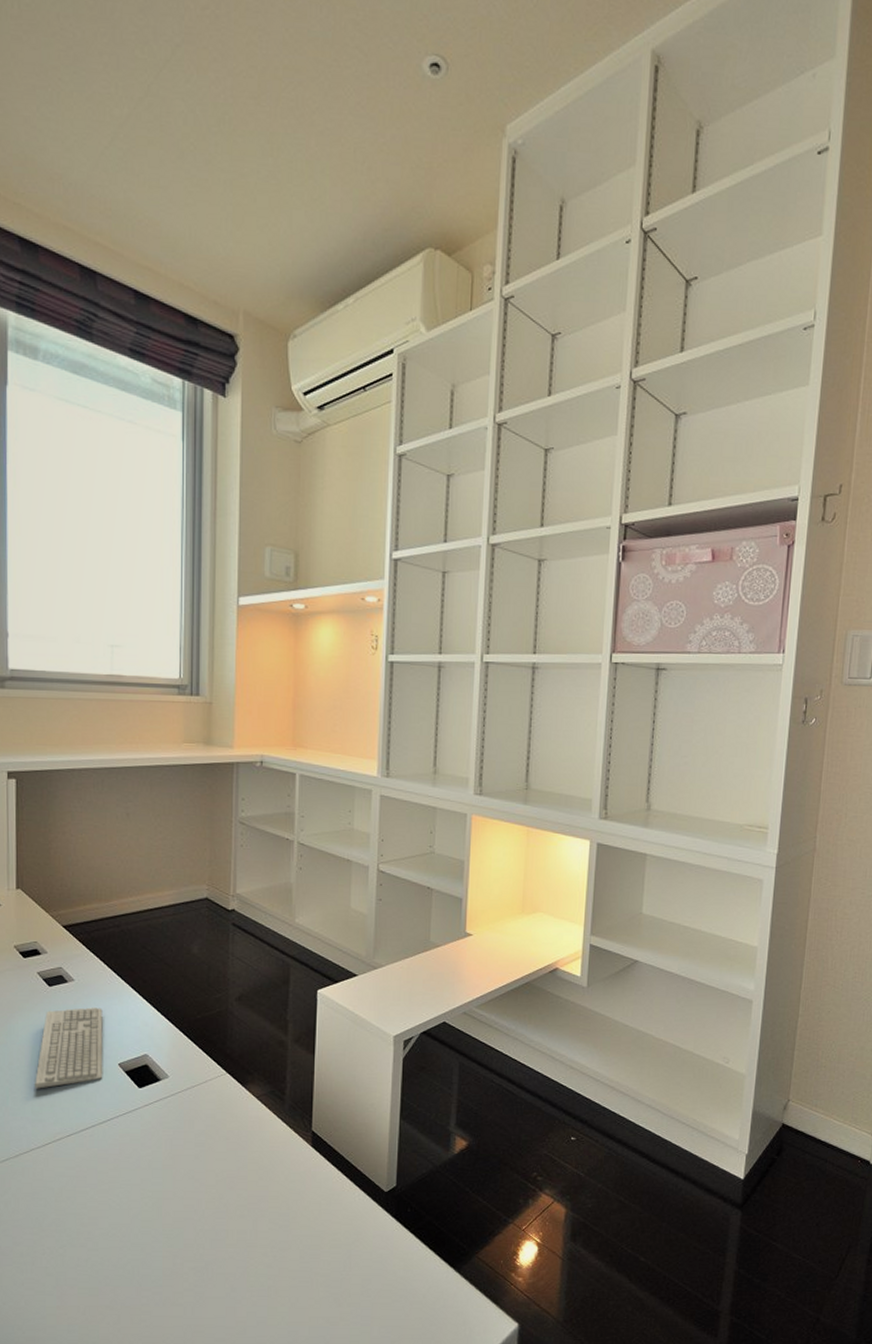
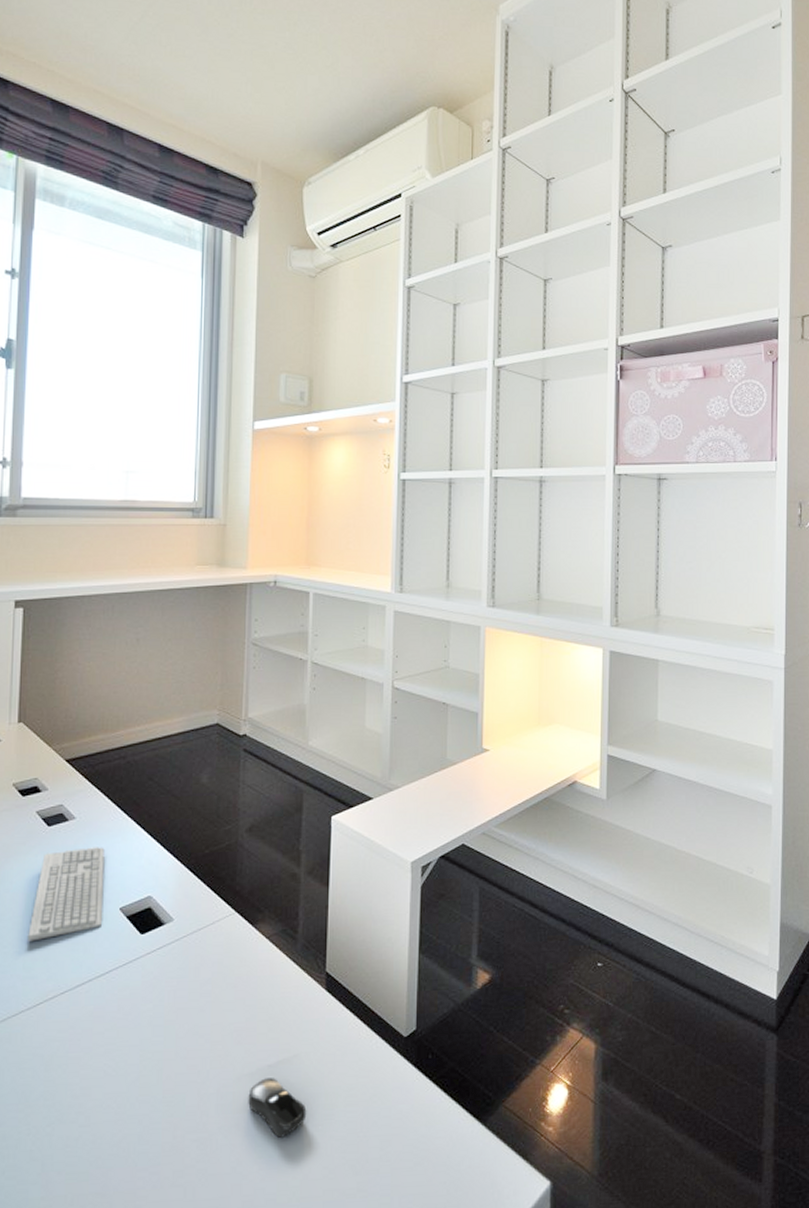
computer mouse: none [240,1220,294,1271] -> present [248,1078,307,1138]

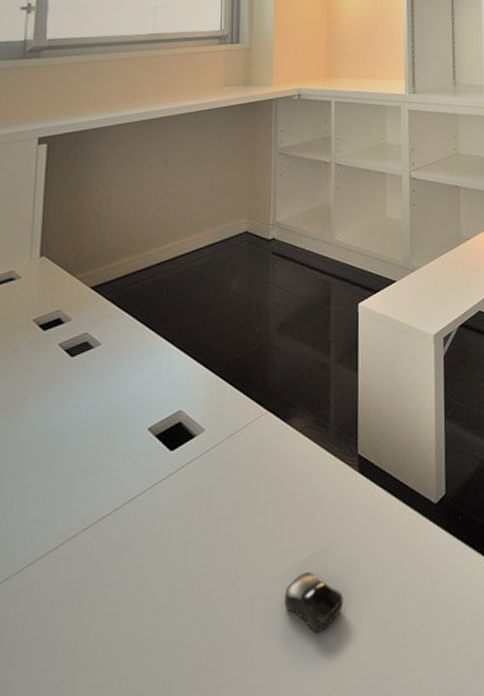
keyboard: present [28,847,105,942] -> none [48,369,132,481]

